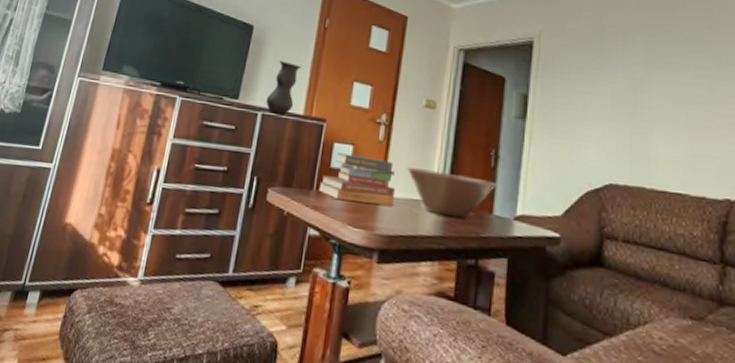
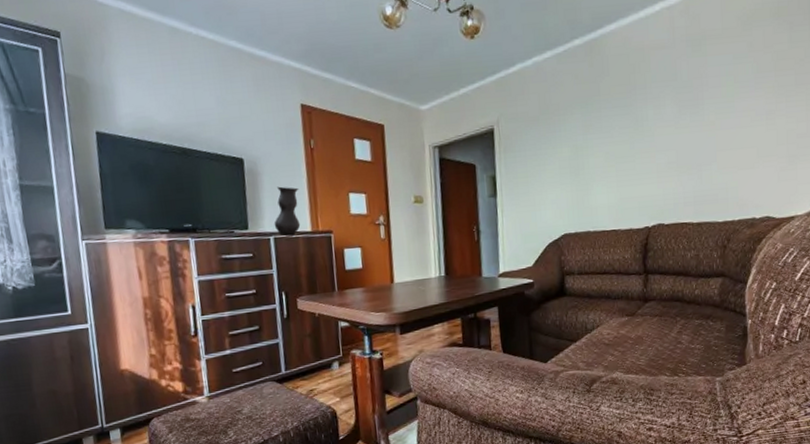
books: present [318,153,396,206] -> none [339,254,404,295]
bowl: present [407,167,497,218] -> none [409,251,482,287]

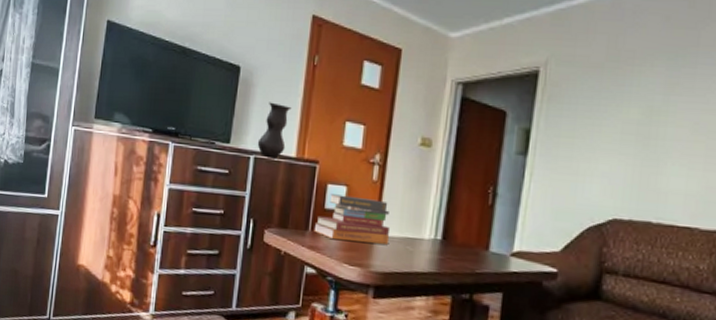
books: none [339,254,404,295] -> present [314,194,391,244]

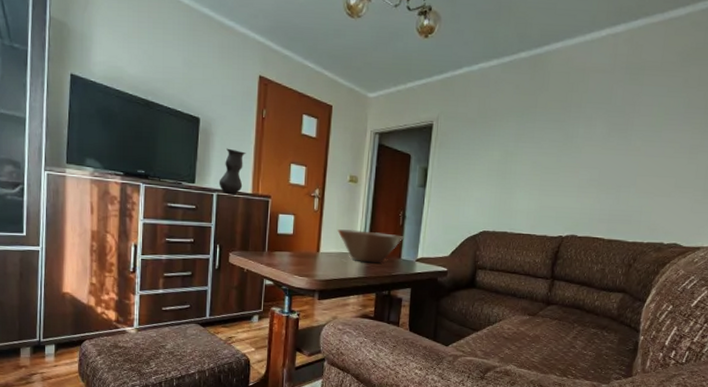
books: present [314,194,391,244] -> none [270,222,329,258]
bowl: none [402,207,494,255] -> present [337,229,404,263]

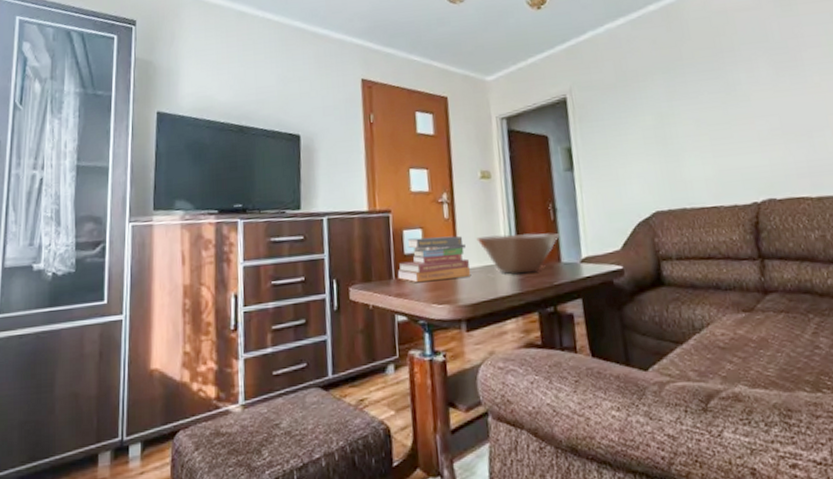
vase: present [219,148,246,195] -> none [328,163,357,217]
books: none [270,222,329,258] -> present [397,236,470,283]

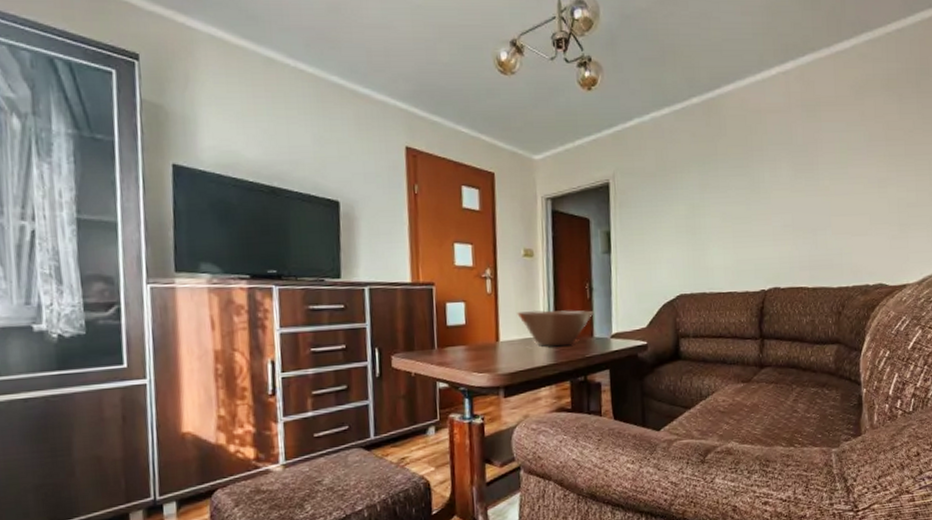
books: present [397,236,470,283] -> none [439,310,510,353]

